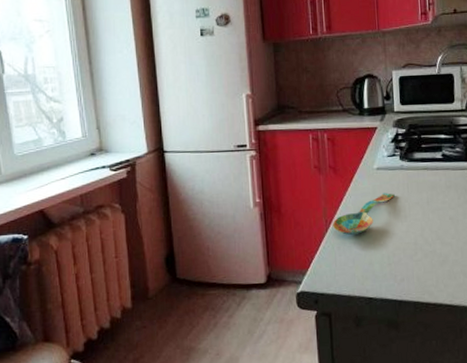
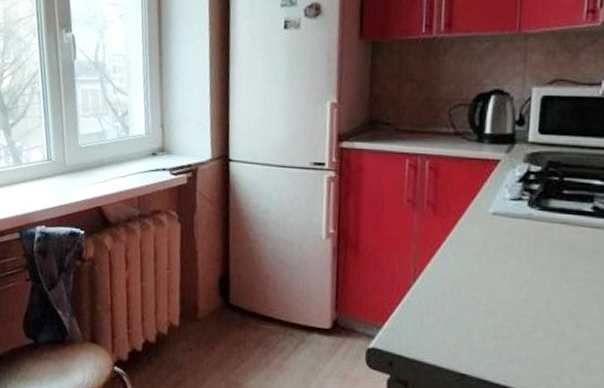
spoon: present [333,193,395,235] -> none [423,246,514,293]

